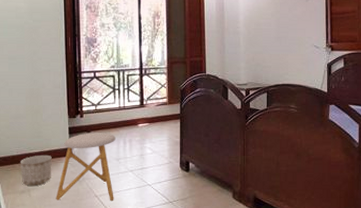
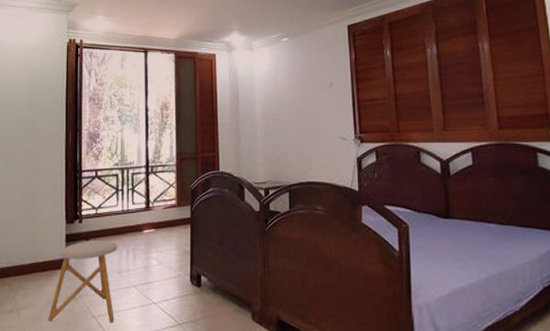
planter: present [19,154,52,186] -> none [10,266,46,304]

